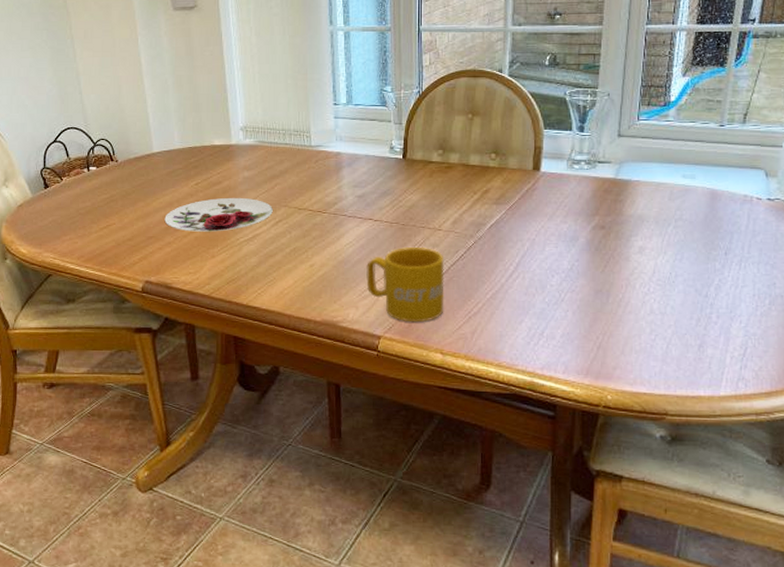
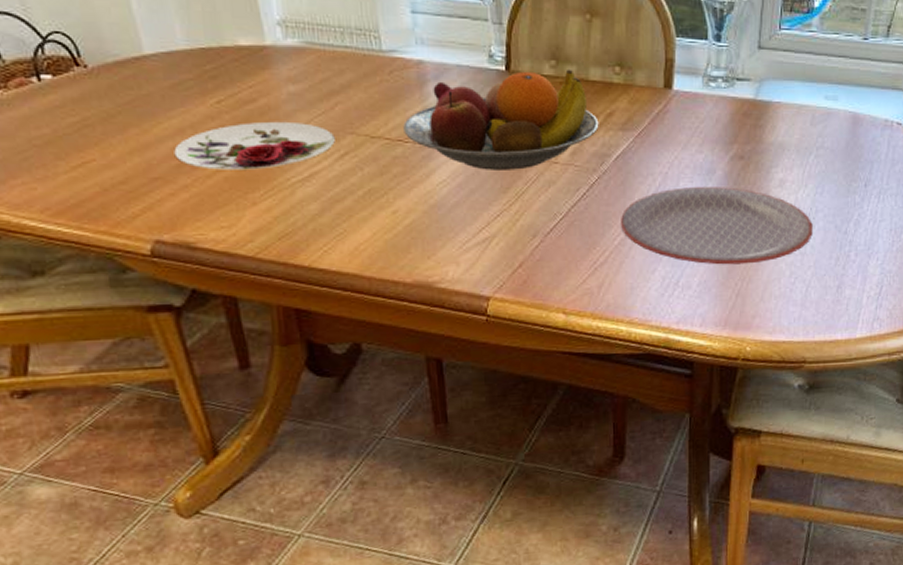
fruit bowl: none [323,156,476,235] -> present [403,69,599,170]
mug: present [366,246,444,323] -> none [467,184,565,278]
plate: none [493,252,673,320] -> present [621,187,813,265]

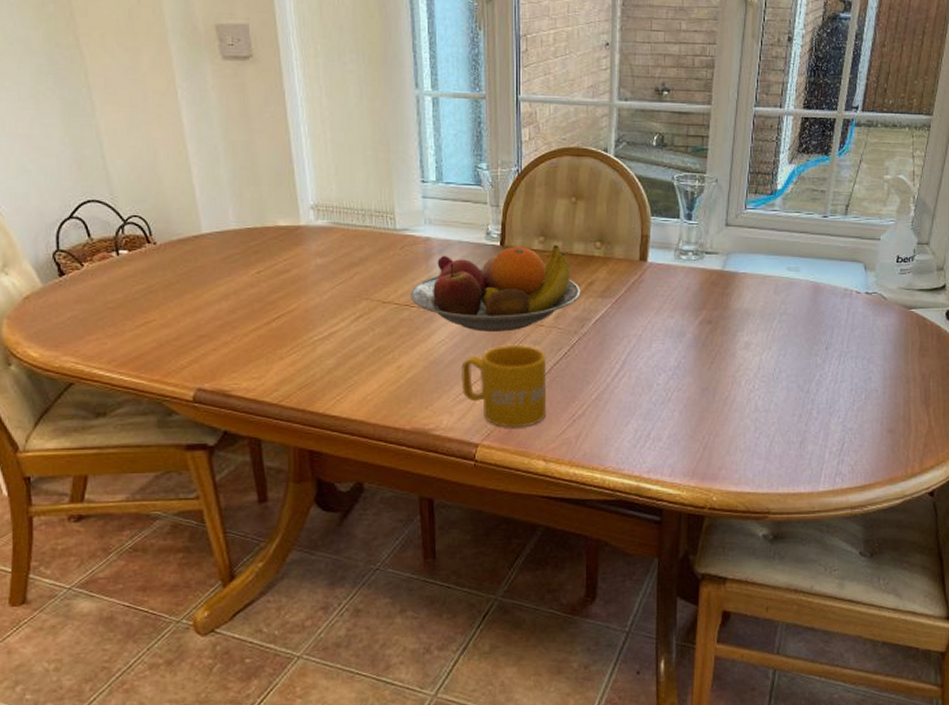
plate: present [174,121,335,170] -> none [219,288,352,329]
mug: none [467,184,565,278] -> present [461,344,547,428]
plate: present [621,187,813,265] -> none [598,348,776,420]

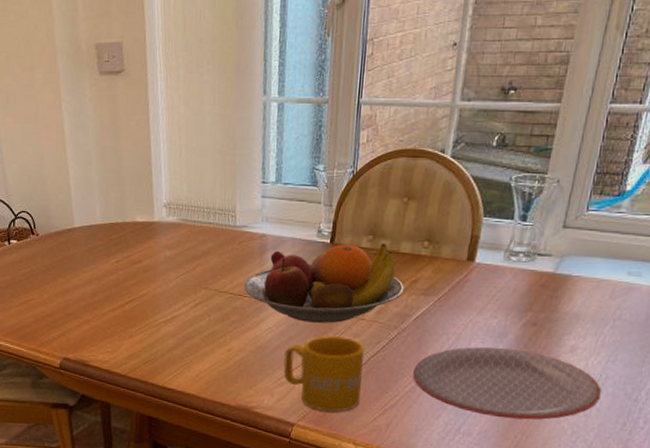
plate: none [598,348,776,420] -> present [413,347,601,420]

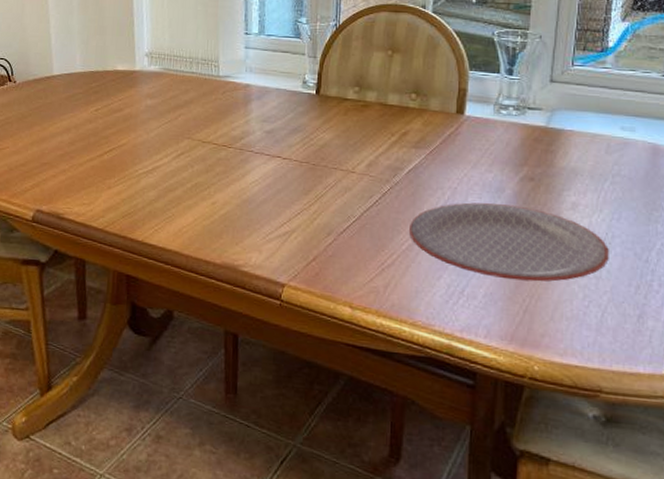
fruit bowl: present [244,242,404,323] -> none [228,94,394,176]
mug: present [283,336,364,412] -> none [272,189,356,272]

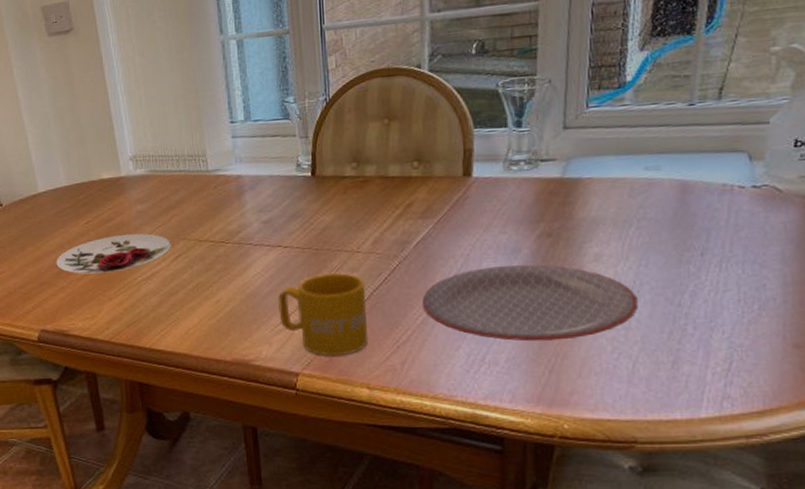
plate: none [60,126,175,162] -> present [56,233,171,274]
mug: none [272,189,356,272] -> present [278,272,369,356]

